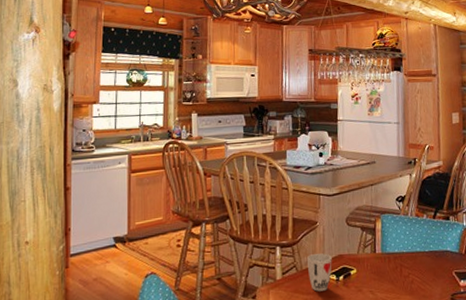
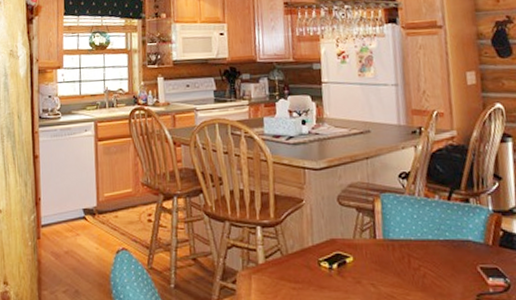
cup: present [307,253,332,292] -> none [293,236,323,280]

